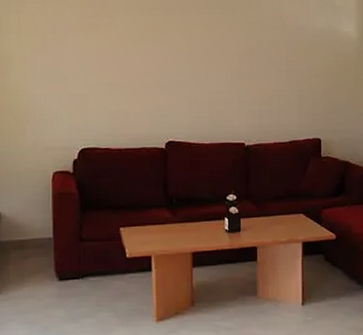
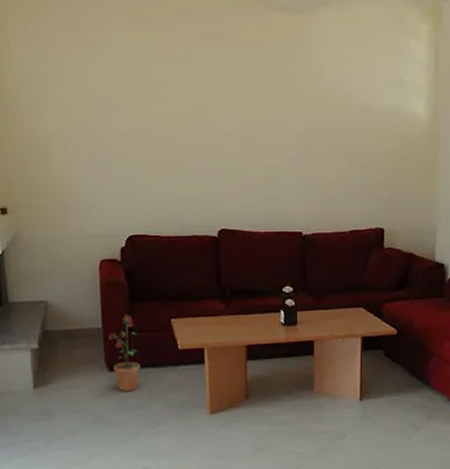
potted plant: none [59,223,89,300] -> present [108,314,140,391]

